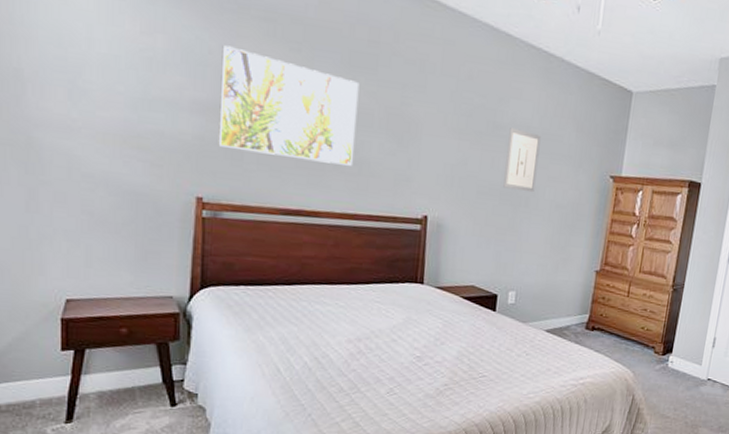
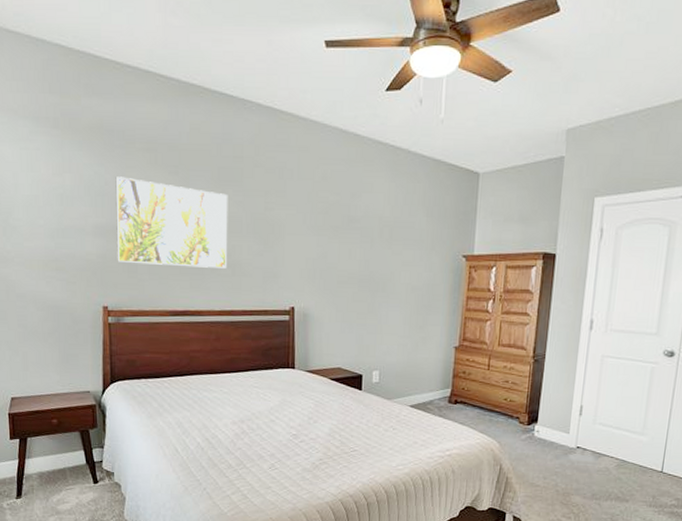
wall art: present [503,128,541,193] -> none [361,220,393,278]

